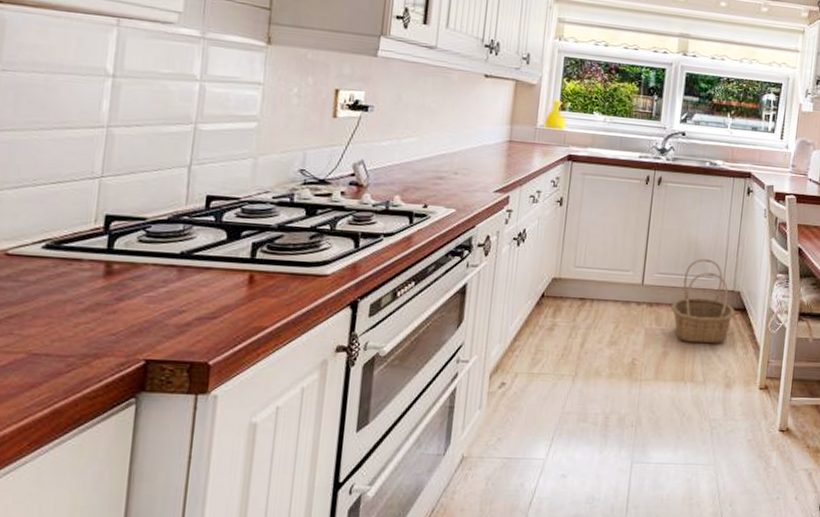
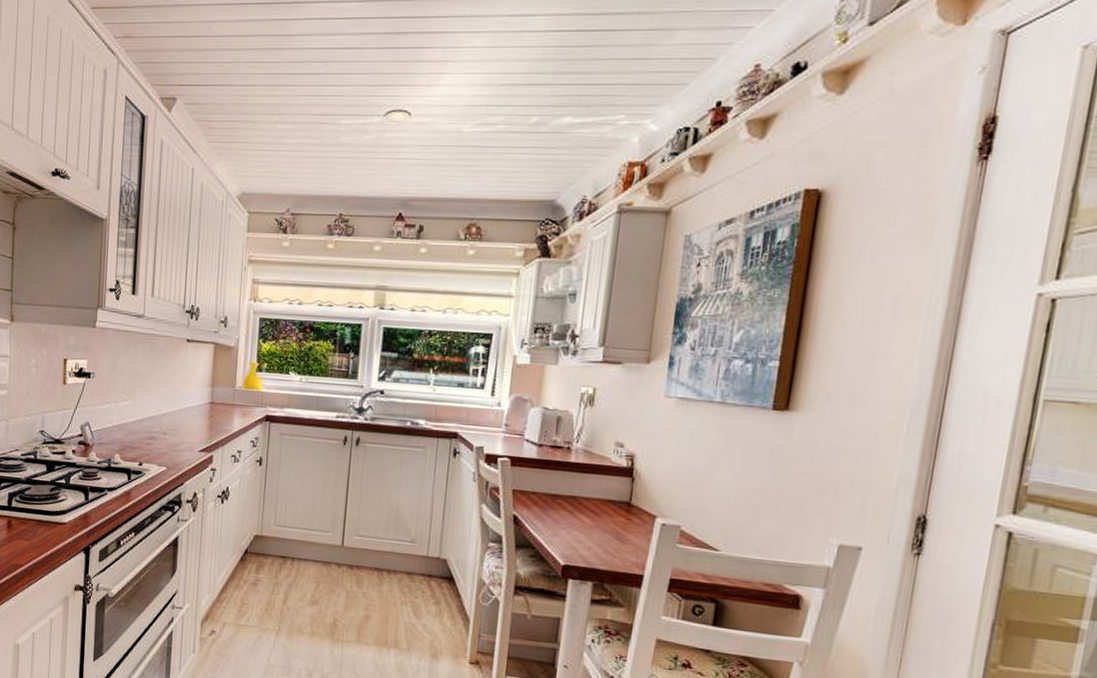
basket: present [670,258,736,343] -> none [371,523,442,612]

